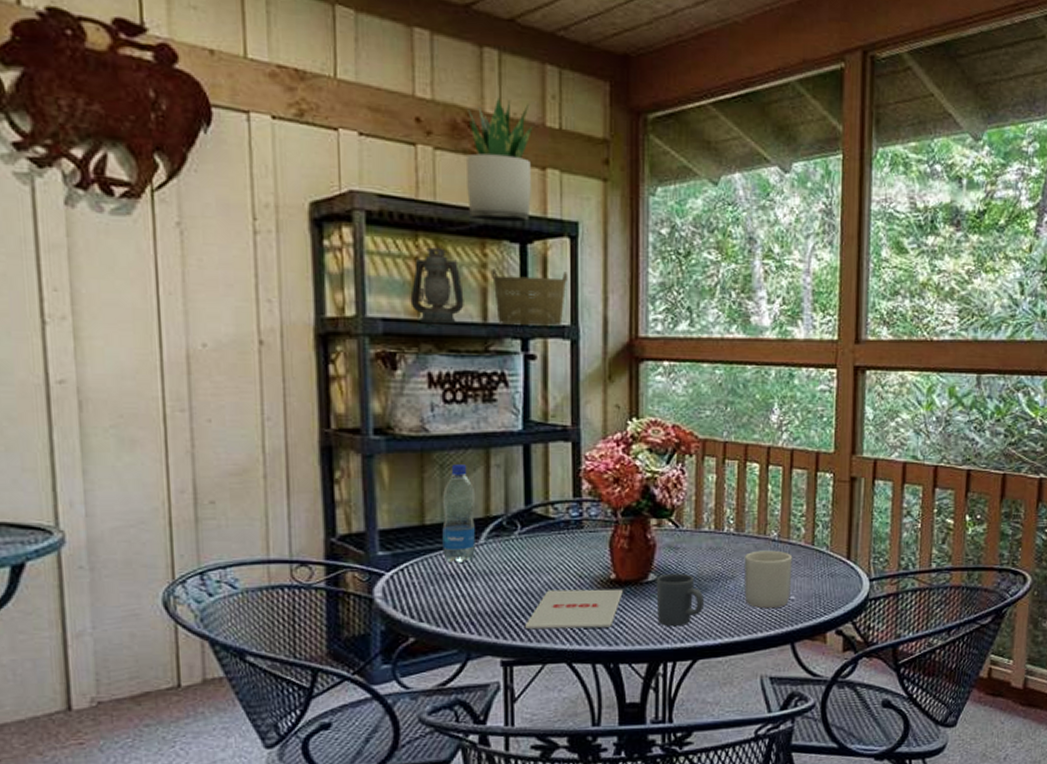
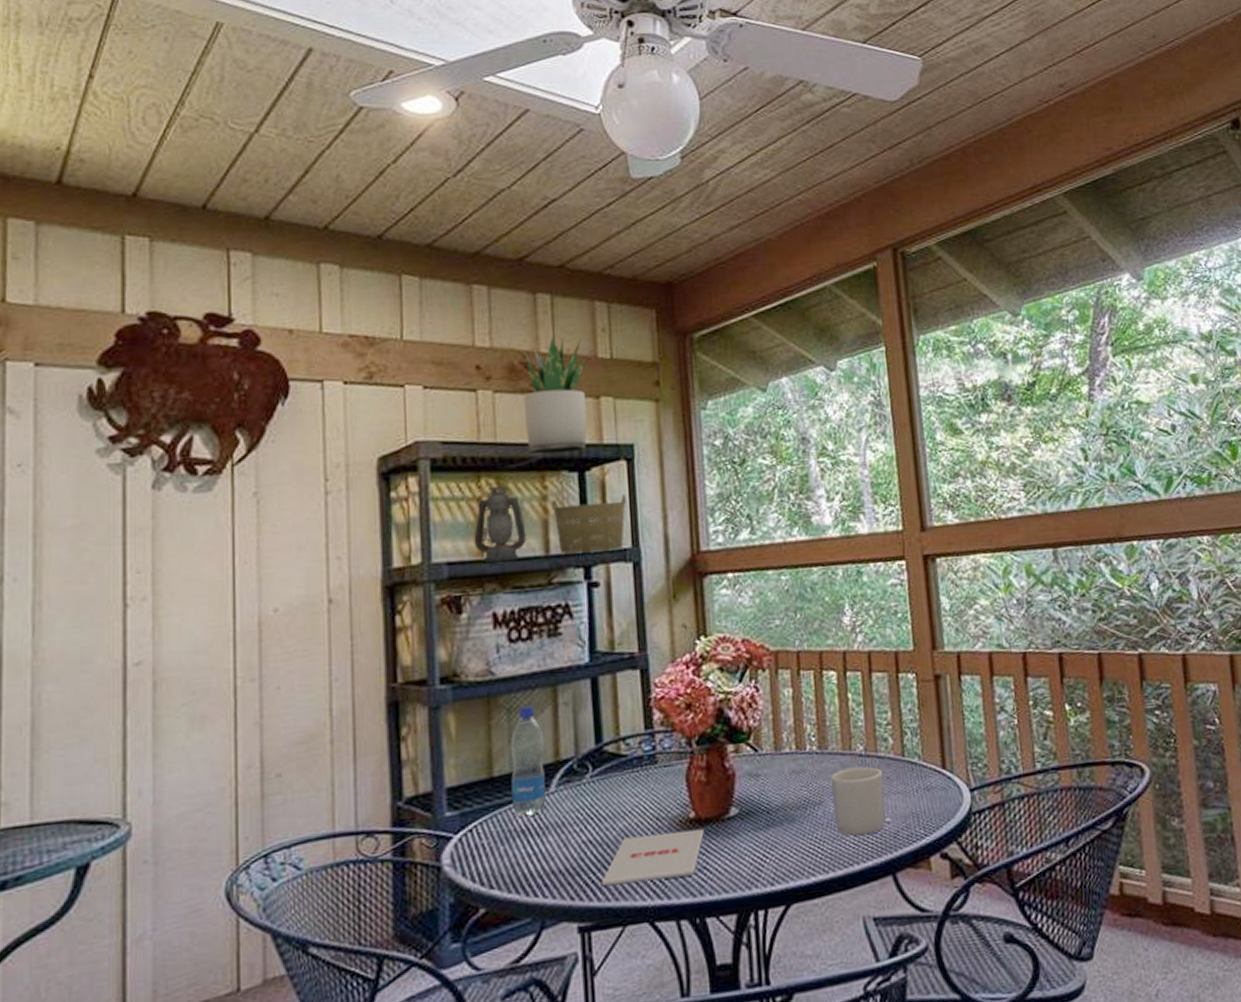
mug: present [656,573,705,627] -> none [738,803,793,868]

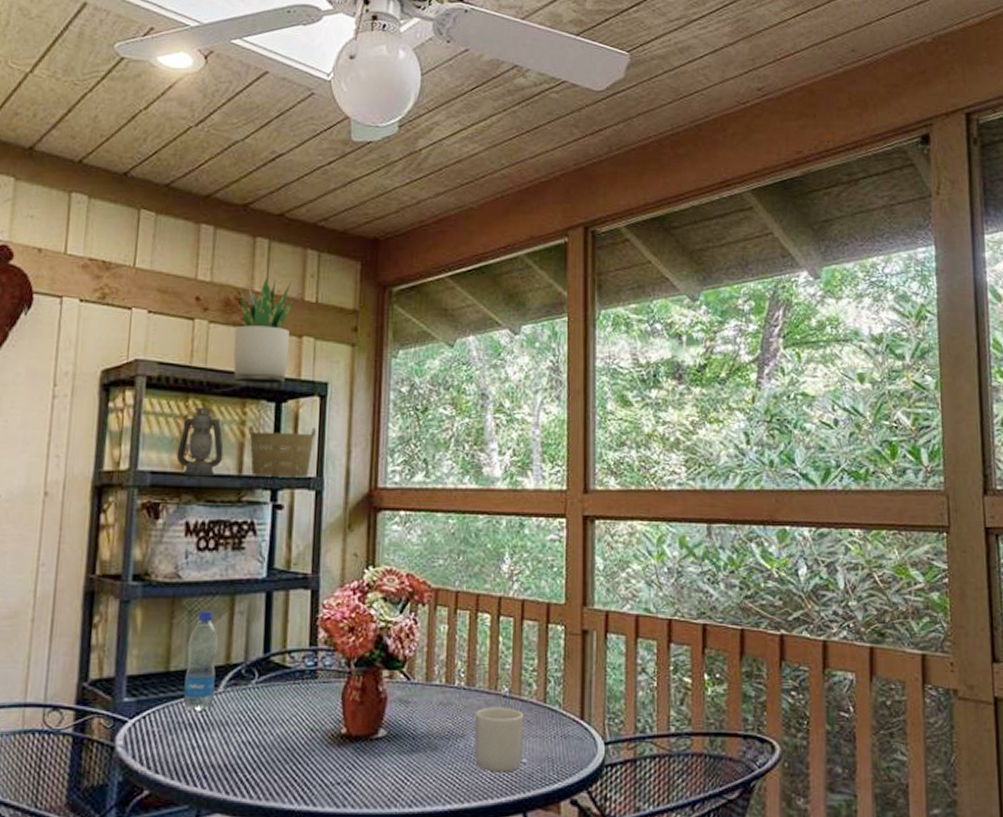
magazine: present [601,828,704,887] -> none [254,744,353,787]

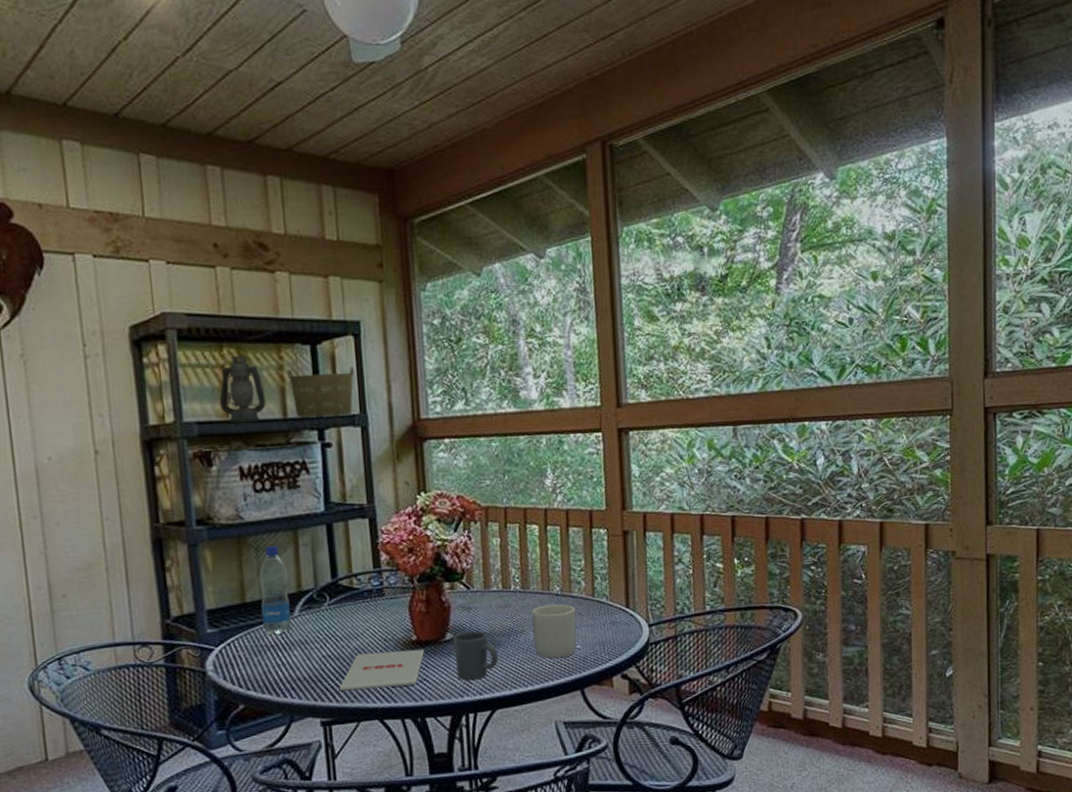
planter: present [233,278,292,384] -> none [257,218,318,328]
magazine: none [254,744,353,787] -> present [339,648,424,692]
mug: none [385,729,435,789] -> present [453,630,499,681]

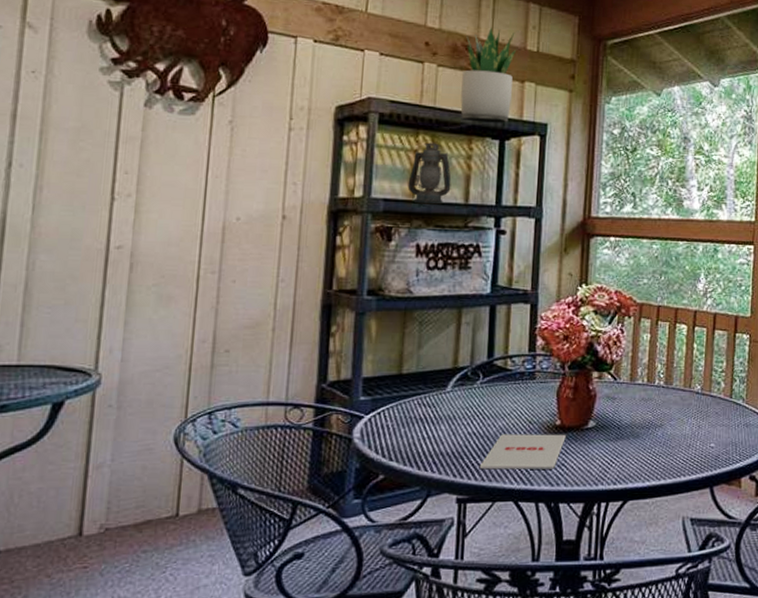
planter: none [257,218,318,328] -> present [460,27,516,124]
bottle: present [259,546,291,636] -> none [415,322,447,409]
basket: present [288,366,354,418] -> none [475,160,536,207]
mug: present [453,630,499,681] -> none [594,421,636,470]
mug: present [532,604,577,659] -> none [671,402,713,455]

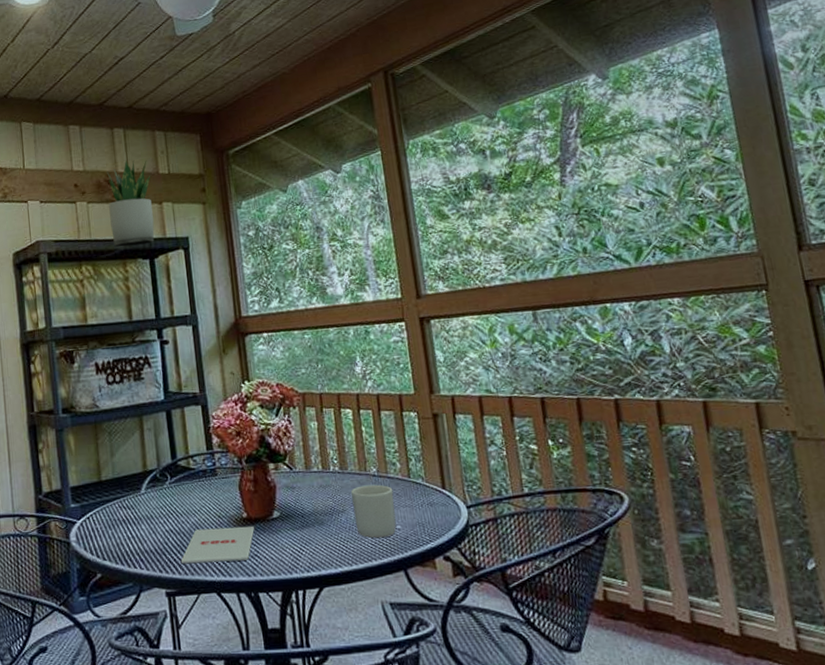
lantern: present [407,141,452,205] -> none [79,270,116,327]
mug: none [671,402,713,455] -> present [351,484,397,539]

